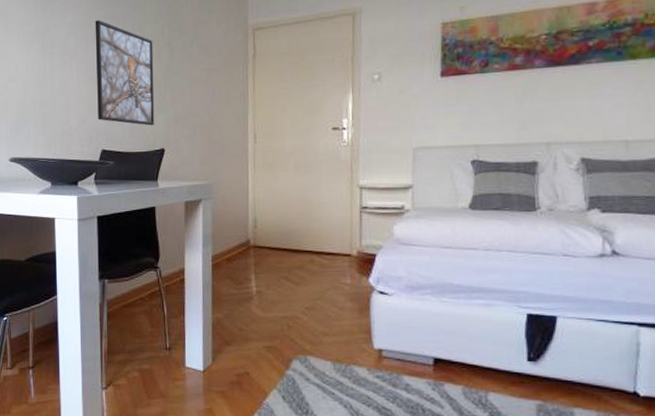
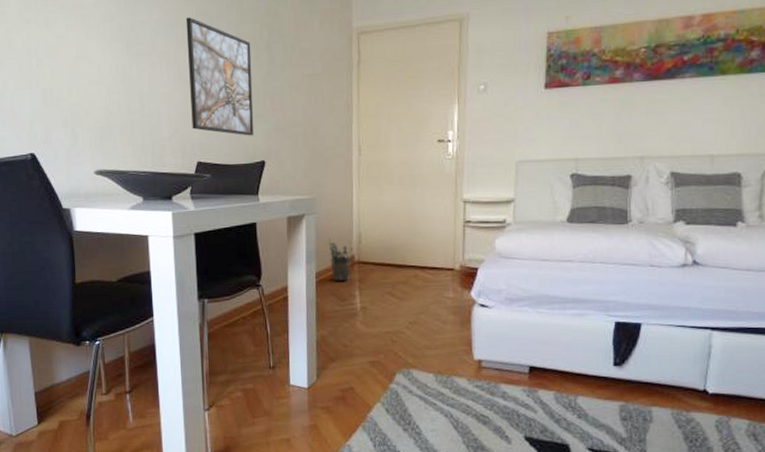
potted plant: none [224,223,248,264] -> present [328,239,353,281]

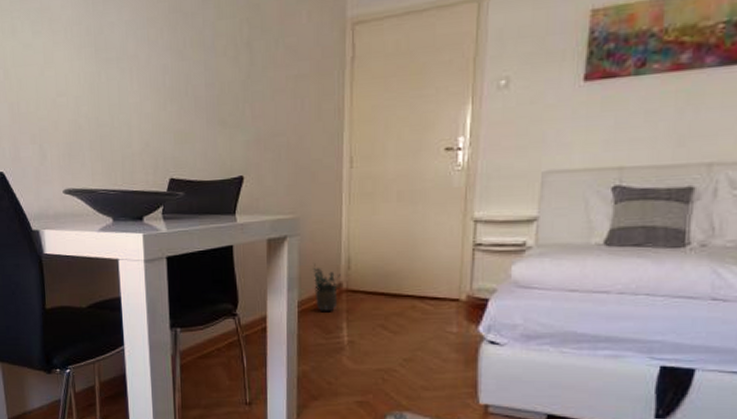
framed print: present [185,17,254,136] -> none [157,15,232,149]

